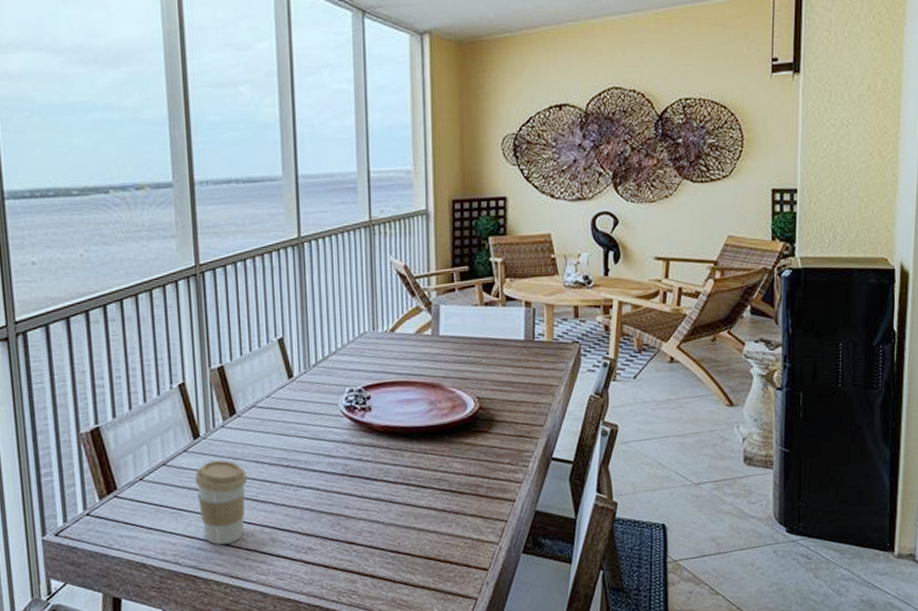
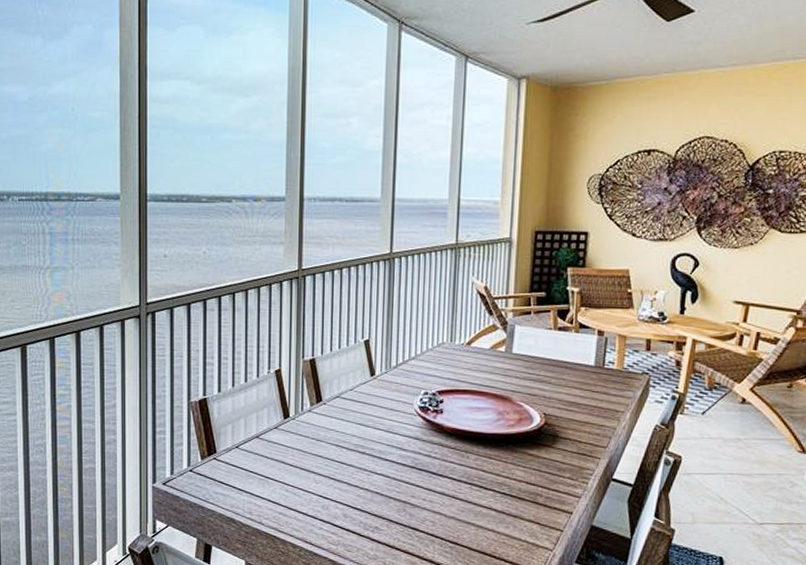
coffee cup: present [195,460,248,545] -> none [282,439,328,513]

